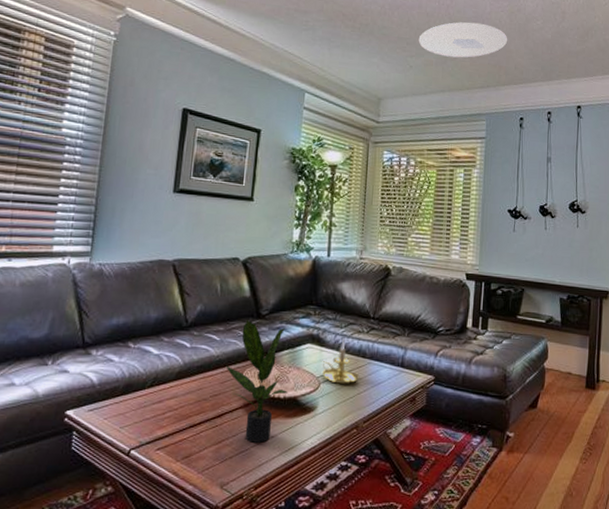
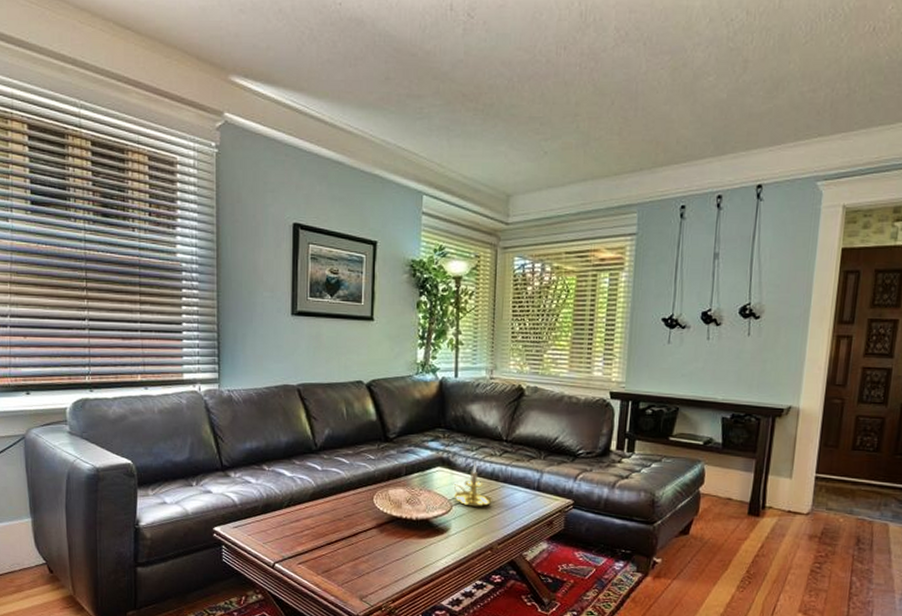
potted plant: present [226,320,288,443] -> none [357,443,420,561]
ceiling light: present [418,22,508,58] -> none [554,87,669,136]

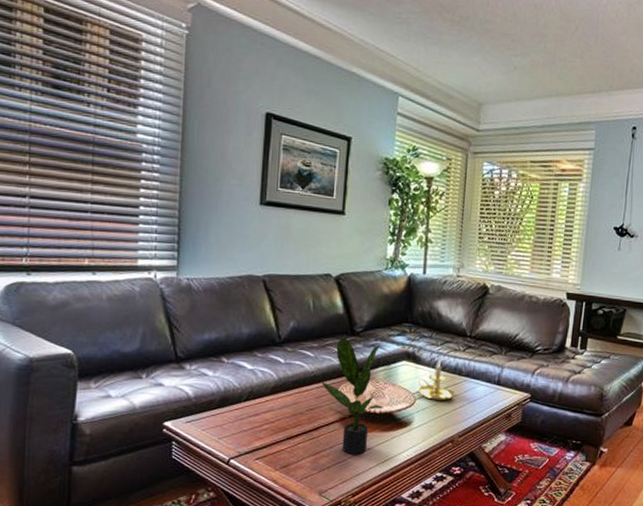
potted plant: none [357,443,420,561] -> present [321,337,383,454]

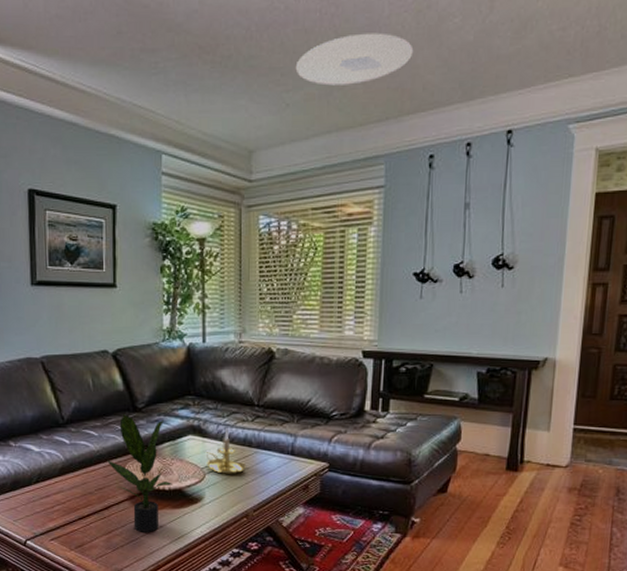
ceiling light: none [524,15,625,58] -> present [295,32,414,86]

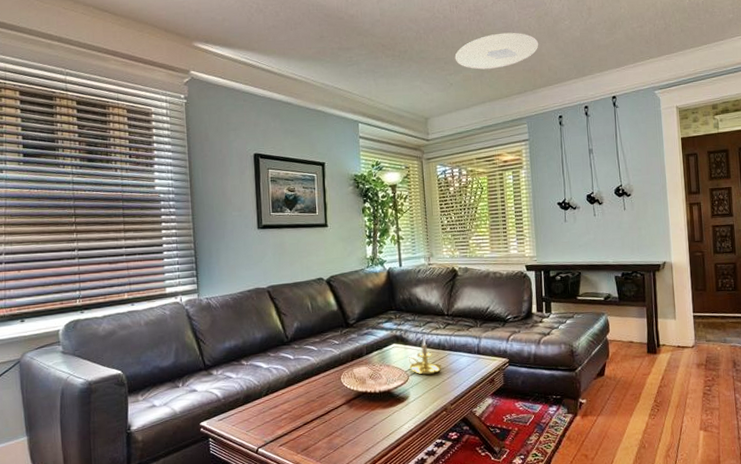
potted plant: present [107,414,172,532] -> none [326,330,382,432]

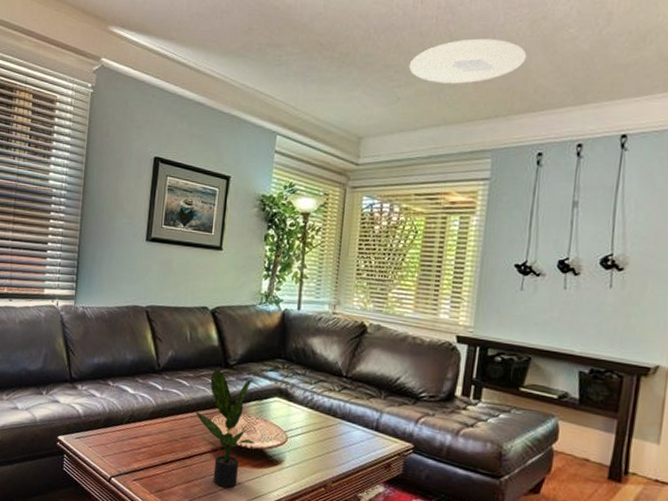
potted plant: none [326,330,382,432] -> present [195,369,255,488]
candle holder: present [406,336,443,375] -> none [289,395,330,443]

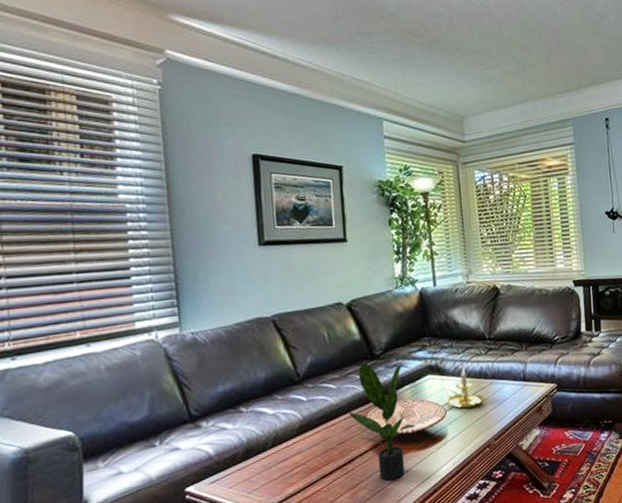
candle holder: none [289,395,330,443] -> present [443,364,485,409]
ceiling light: present [409,38,527,84] -> none [492,25,583,65]

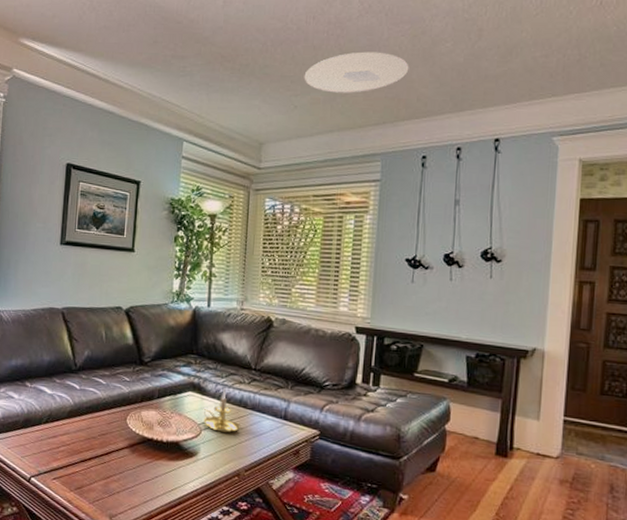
potted plant: present [347,363,415,481] -> none [112,366,170,482]
ceiling light: none [492,25,583,65] -> present [304,51,409,93]

